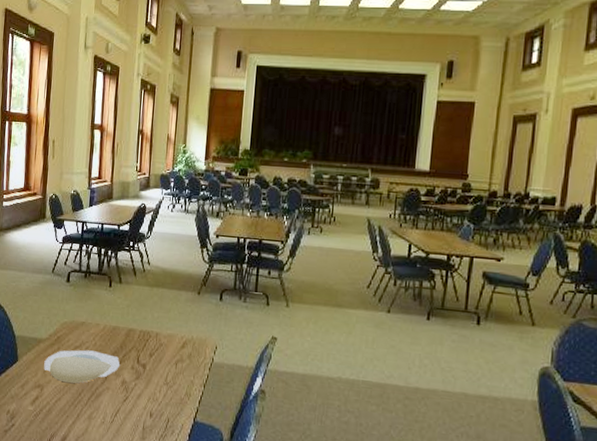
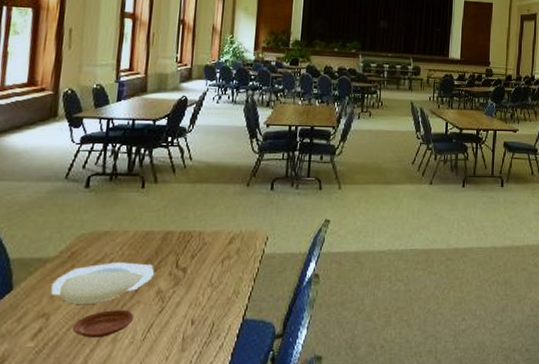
plate: none [59,390,105,414] -> present [72,309,135,338]

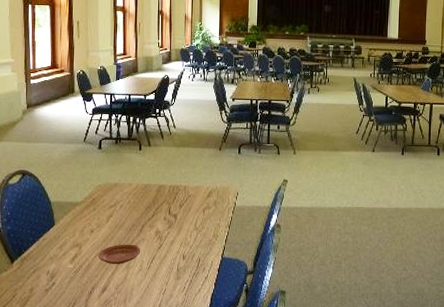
plate: present [51,262,155,304] -> none [81,208,154,238]

